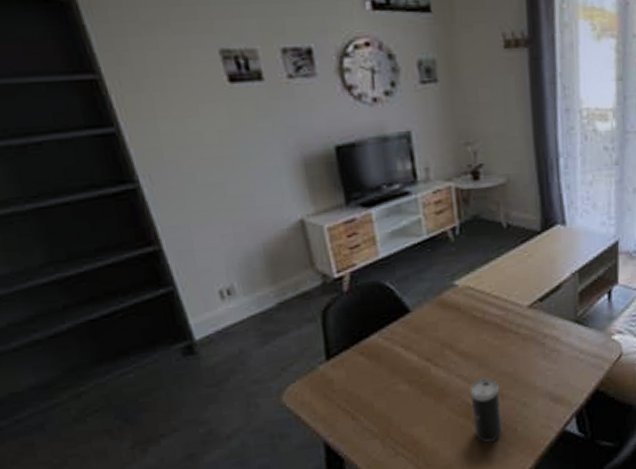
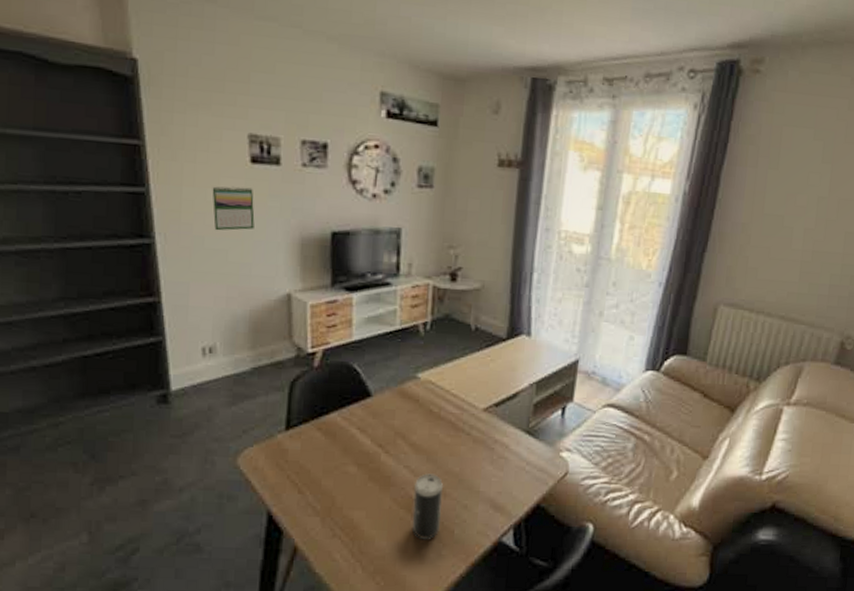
calendar: none [191,110,249,164] -> present [212,186,255,231]

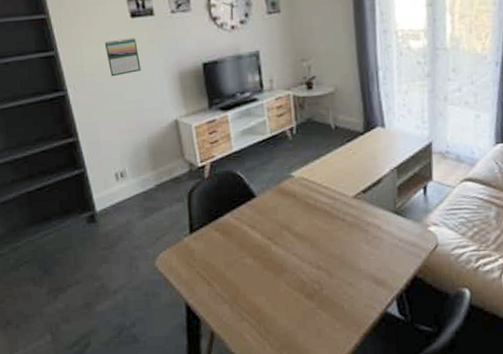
beverage can: present [412,473,444,539] -> none [303,258,331,316]

